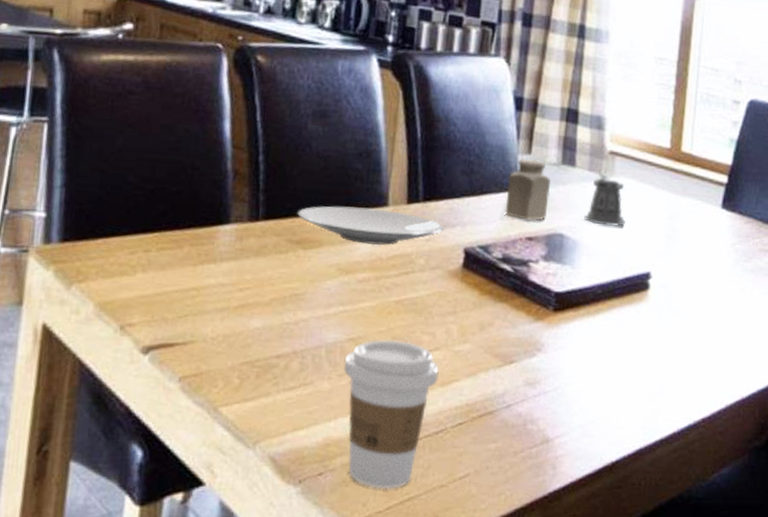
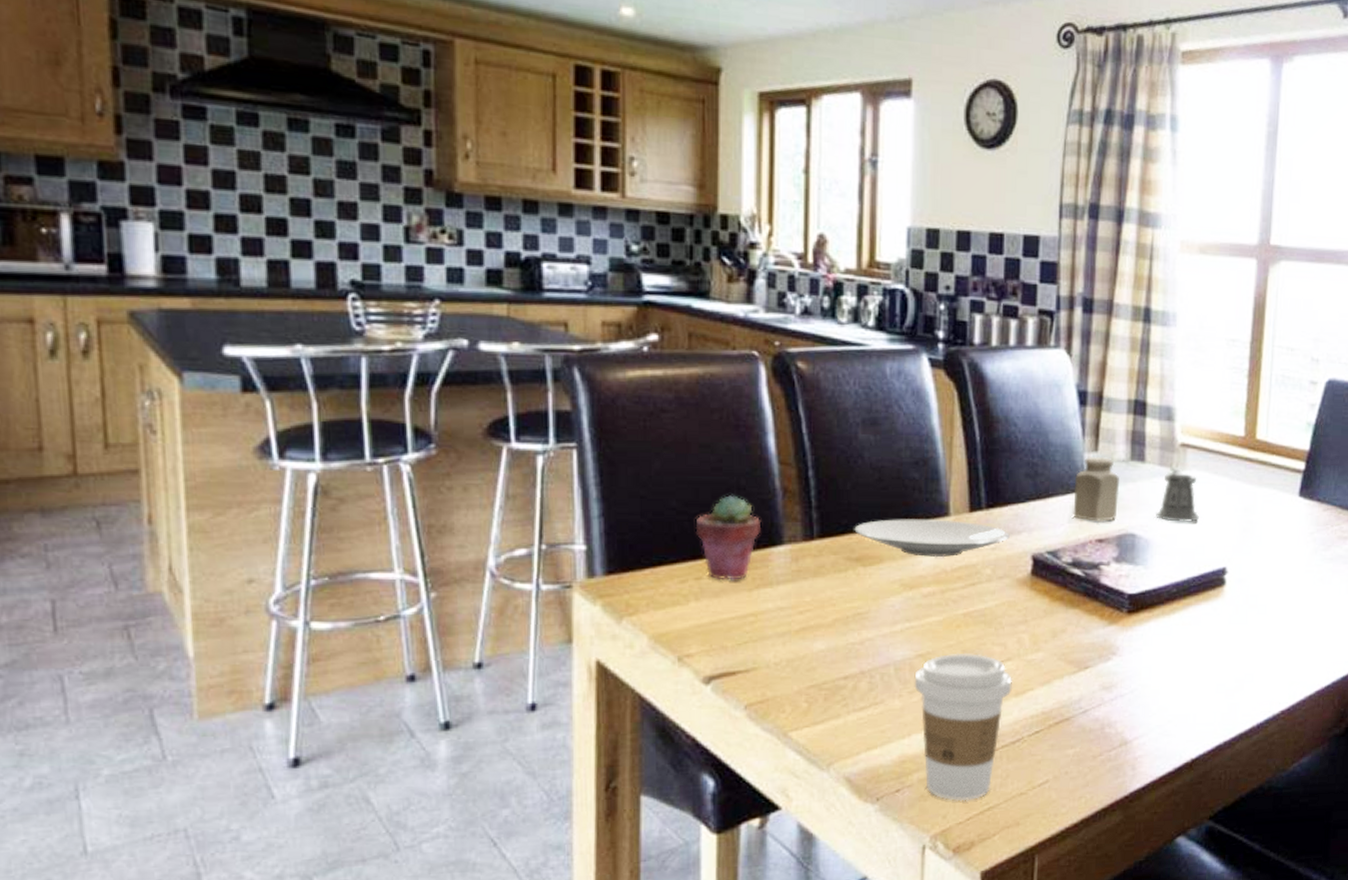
potted succulent: none [149,174,210,255] -> present [695,495,760,581]

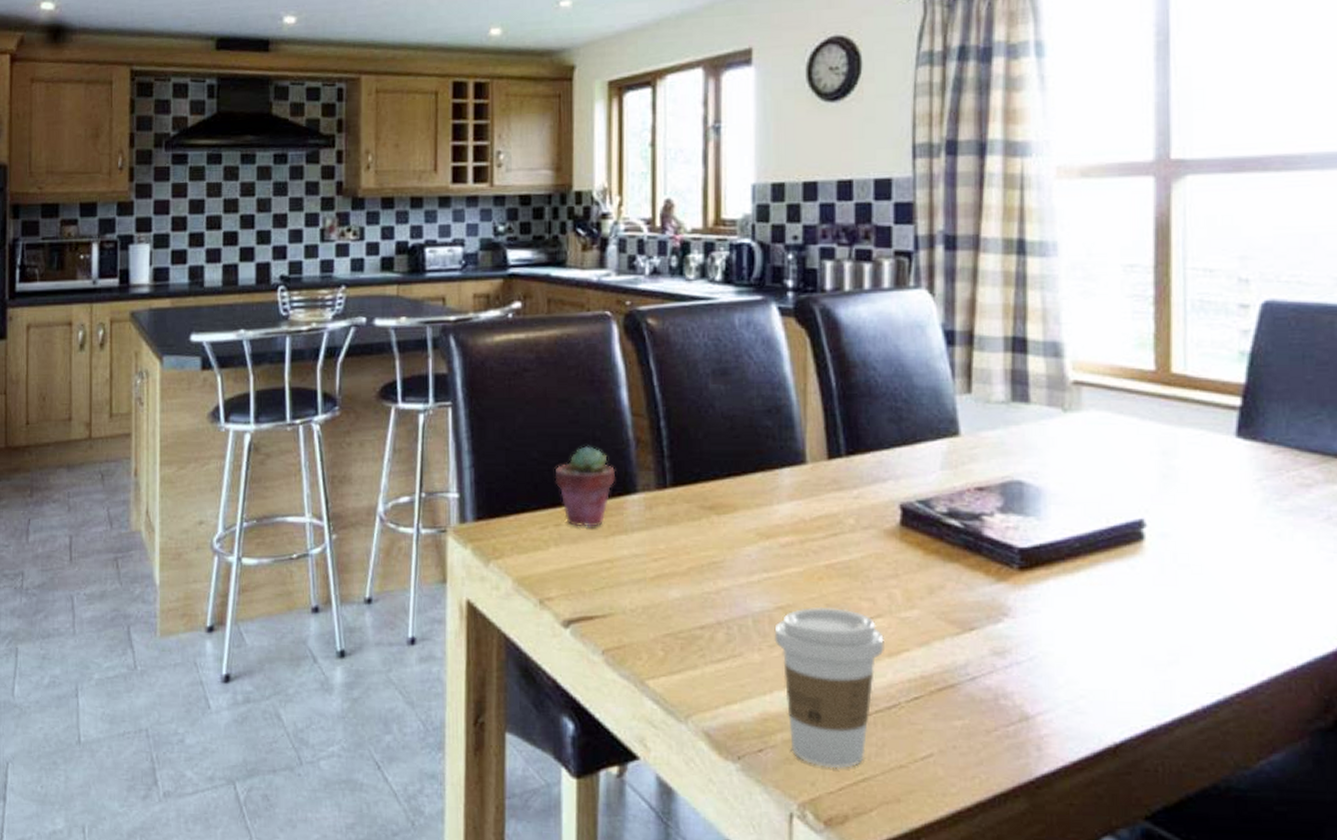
plate: present [854,519,1010,558] -> none [707,467,874,507]
salt shaker: present [1073,456,1119,523] -> none [945,398,999,469]
pepper shaker: present [1155,468,1199,522] -> none [1045,408,1103,468]

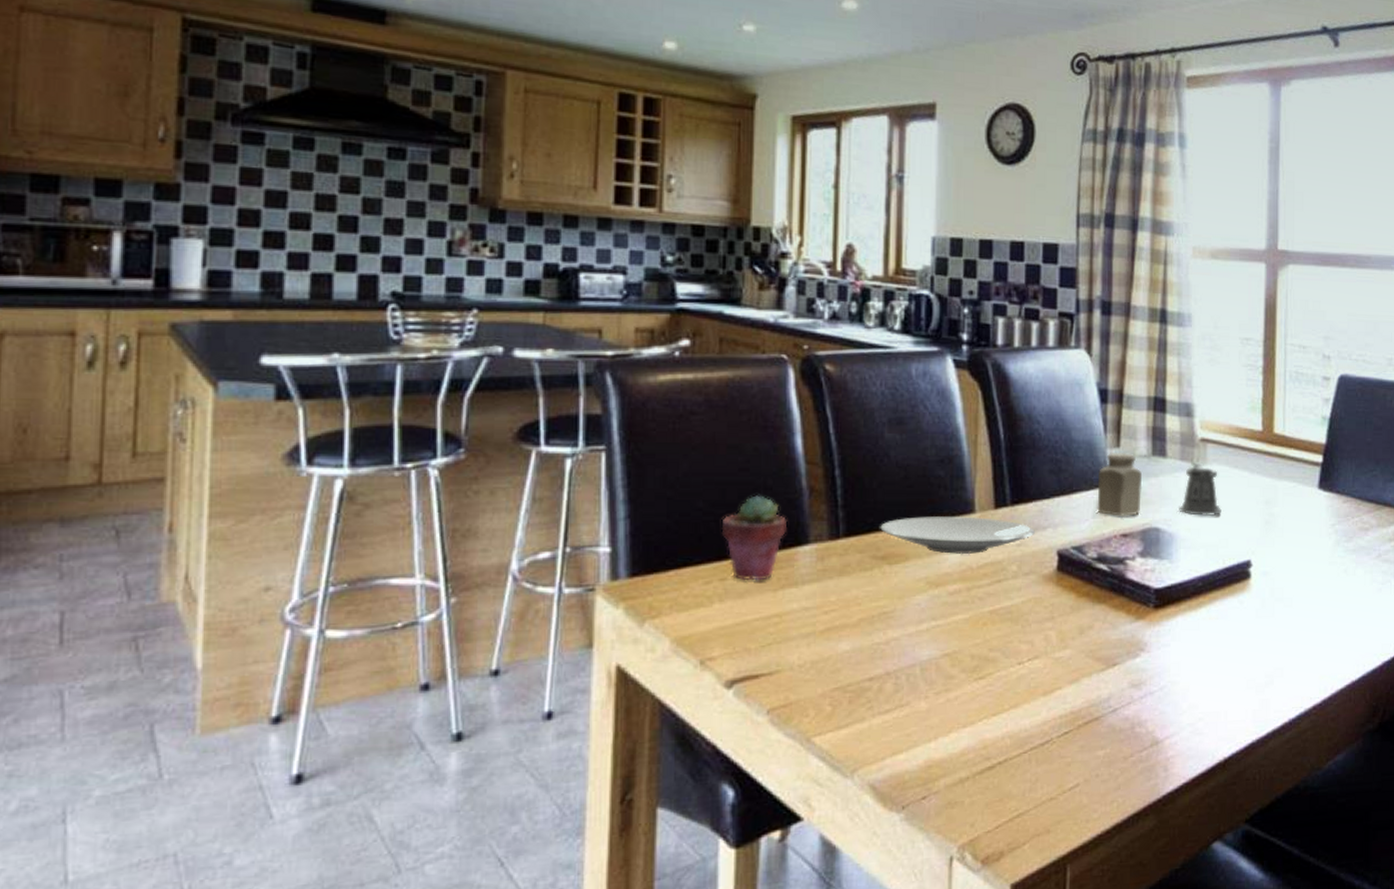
plate: none [707,467,874,507] -> present [880,516,1035,555]
coffee cup: present [774,606,884,769] -> none [940,651,1040,808]
salt shaker: none [945,398,999,469] -> present [1097,452,1142,518]
pepper shaker: none [1045,408,1103,468] -> present [1178,462,1221,516]

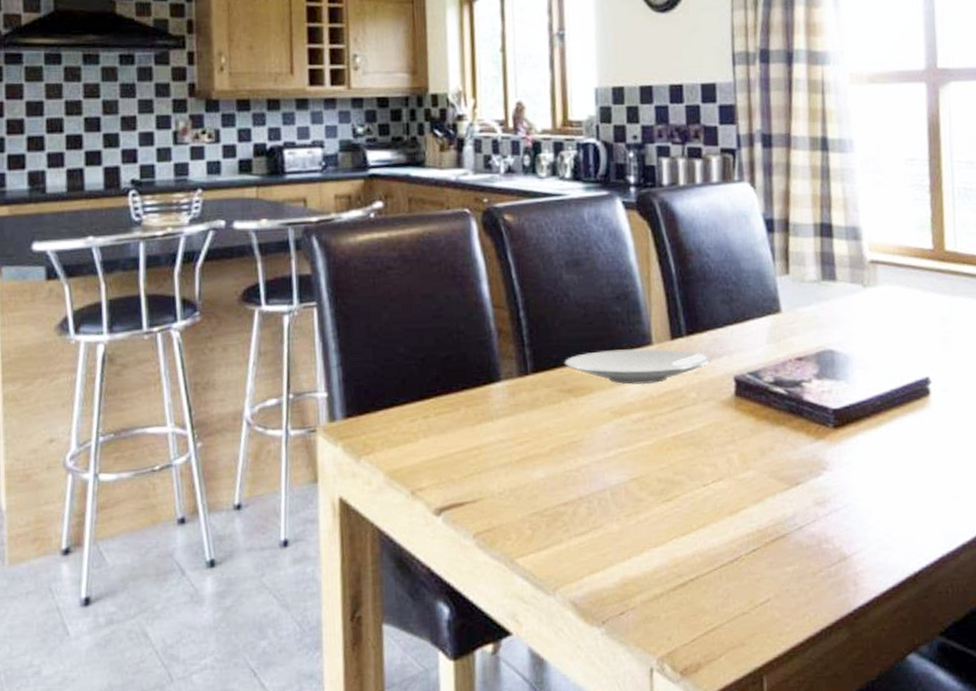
potted succulent: present [721,495,786,581] -> none [421,339,479,418]
salt shaker: present [1097,452,1142,518] -> none [769,278,814,342]
pepper shaker: present [1178,462,1221,516] -> none [851,284,896,336]

